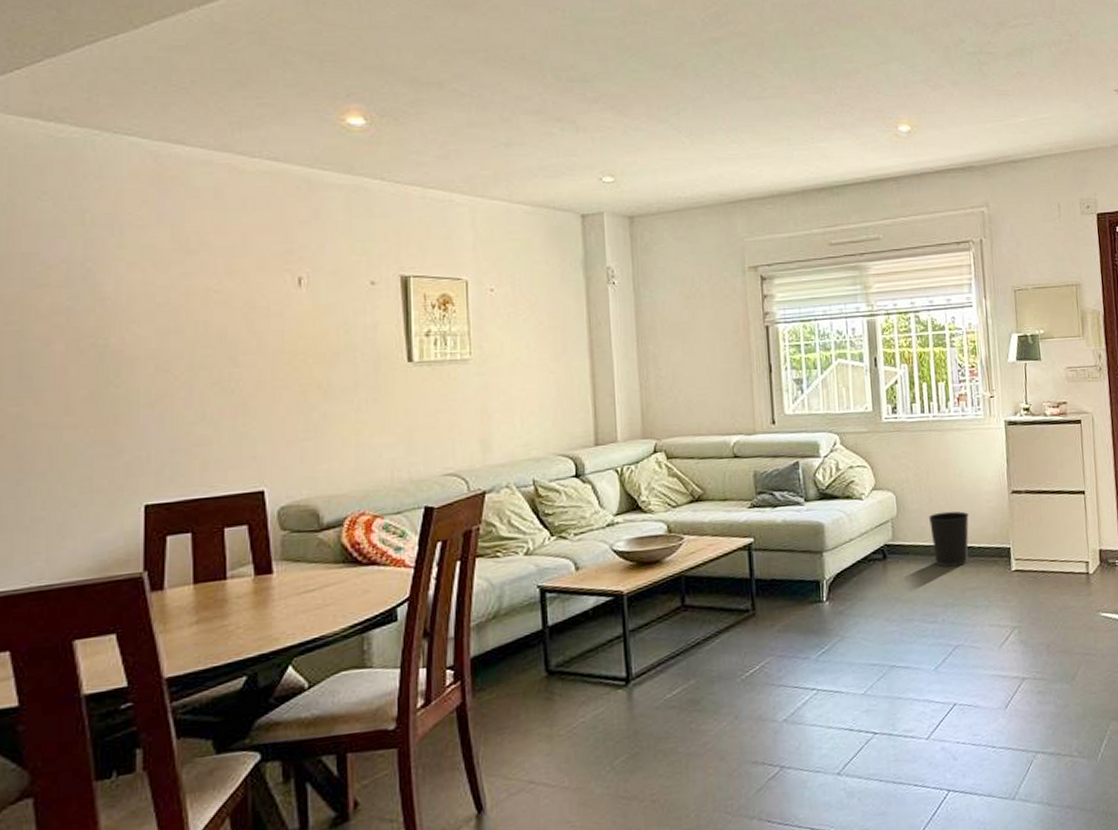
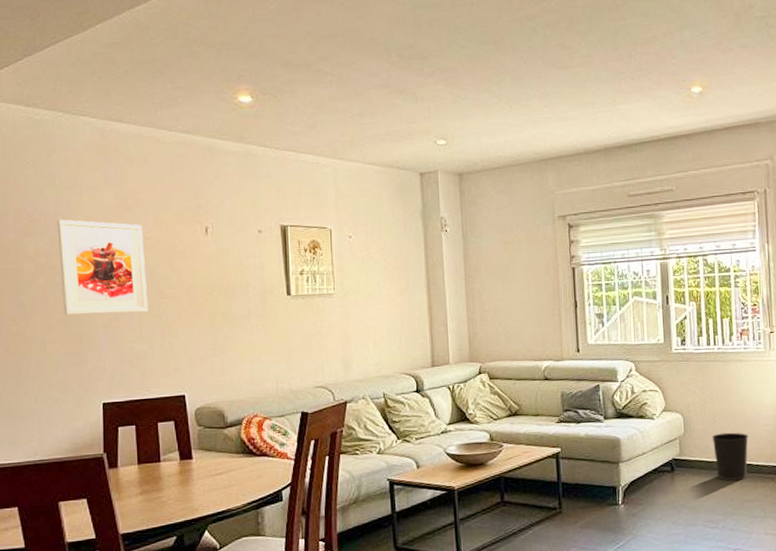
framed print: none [85,266,215,391] -> present [57,219,149,315]

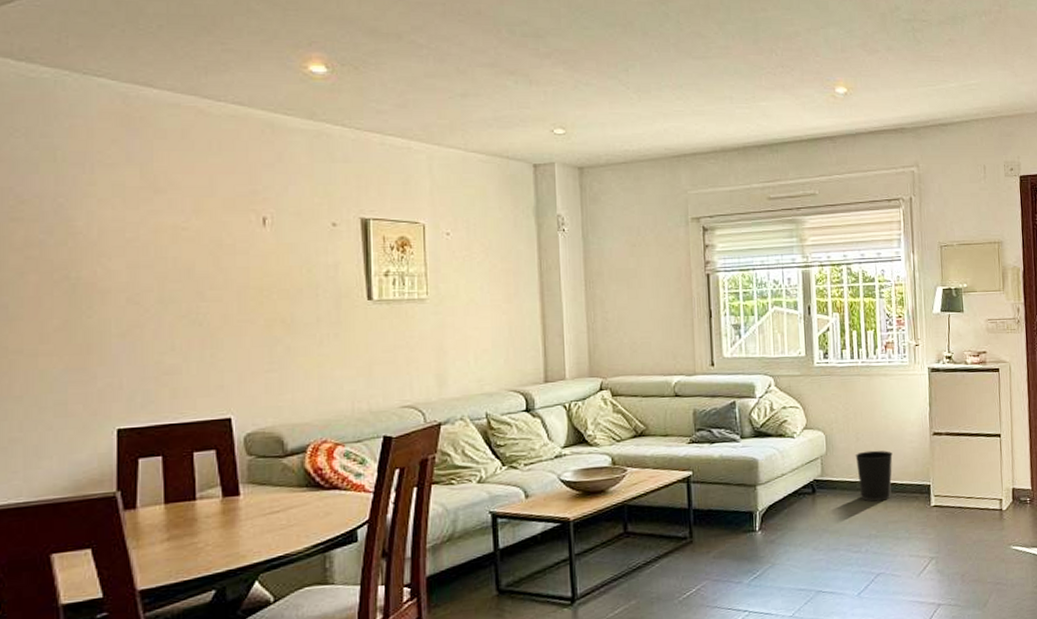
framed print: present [57,219,149,315] -> none [57,201,184,321]

